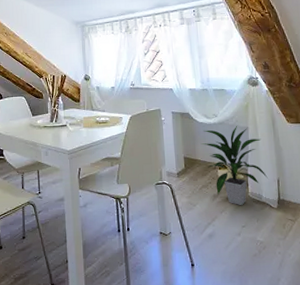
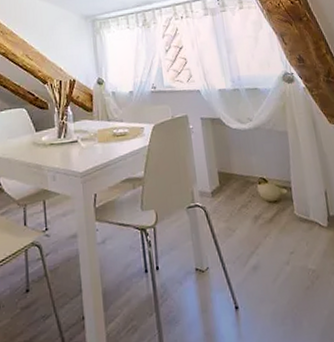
indoor plant: present [202,125,268,206] -> none [237,129,314,228]

